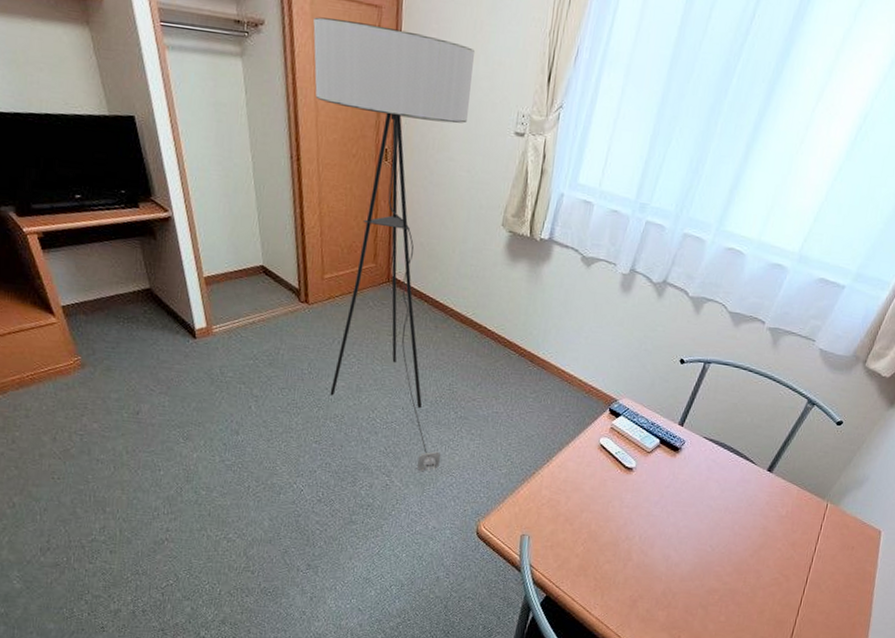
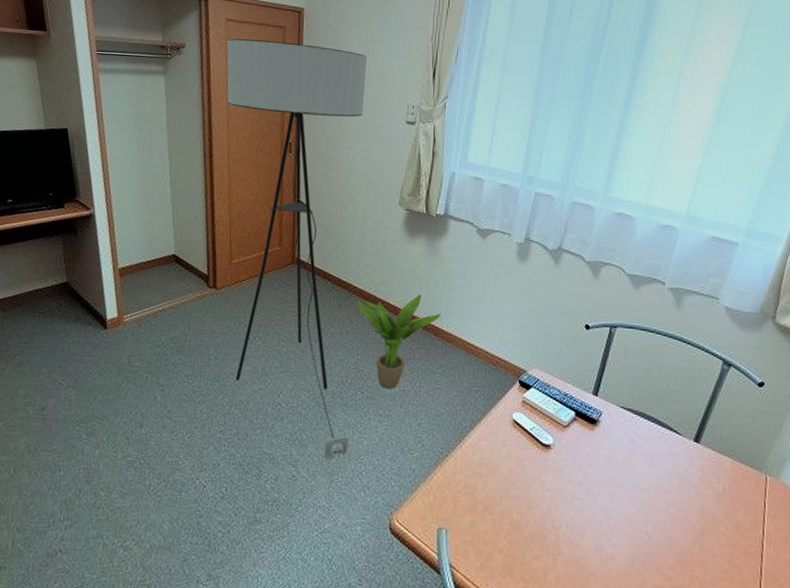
potted plant: none [453,321,539,410] -> present [356,294,441,389]

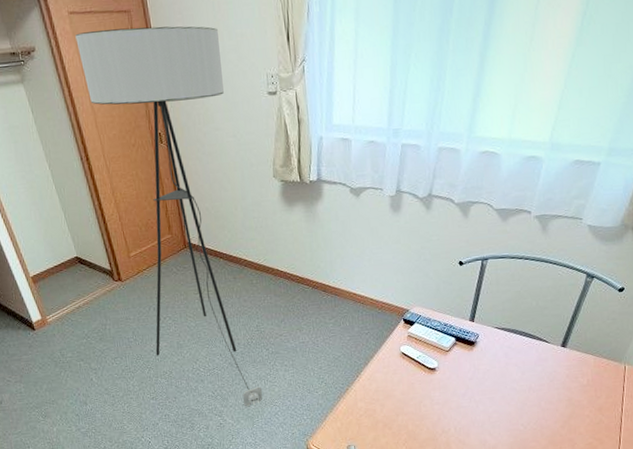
potted plant: present [356,294,441,389] -> none [249,258,327,343]

